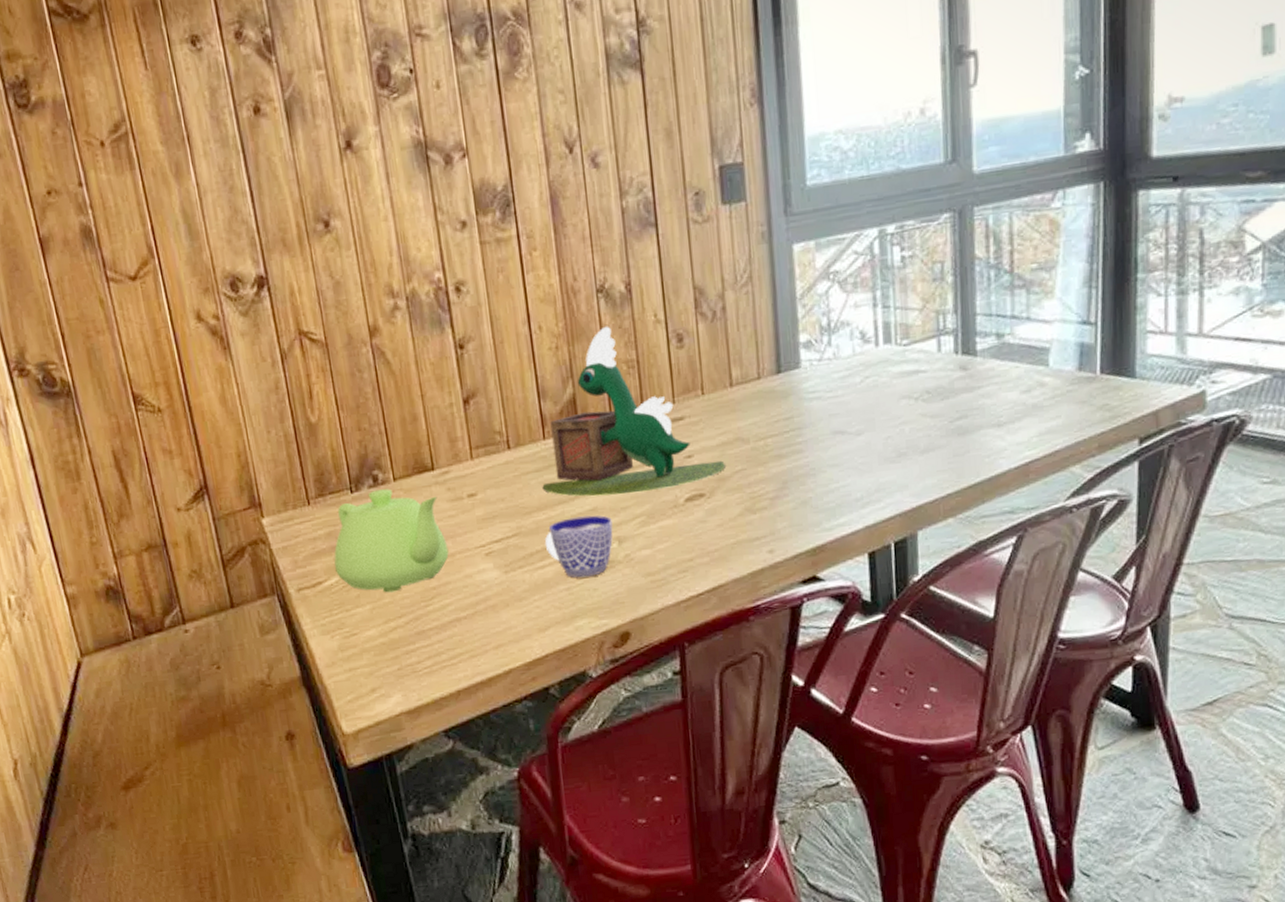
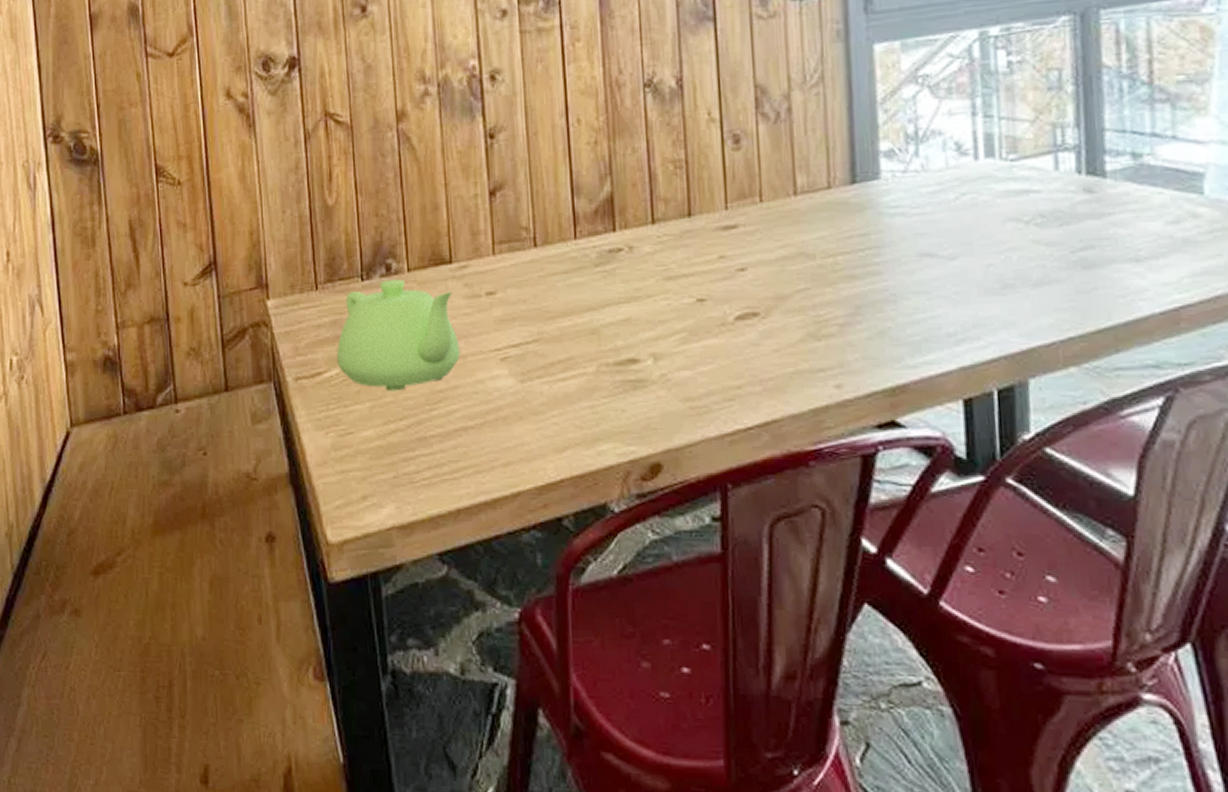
plant pot: present [542,326,725,497] -> none [569,122,785,306]
cup: present [544,515,613,578] -> none [568,326,648,396]

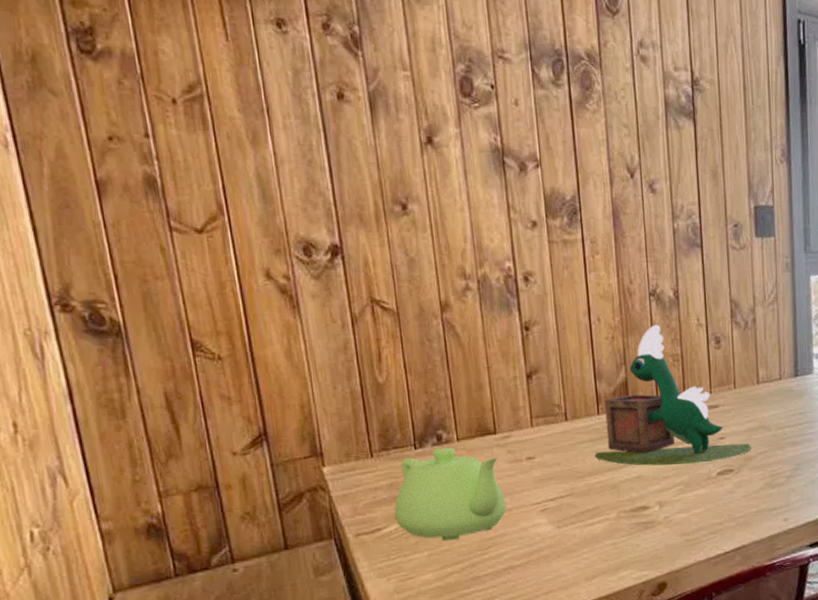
plant pot: none [569,122,785,306] -> present [595,324,751,466]

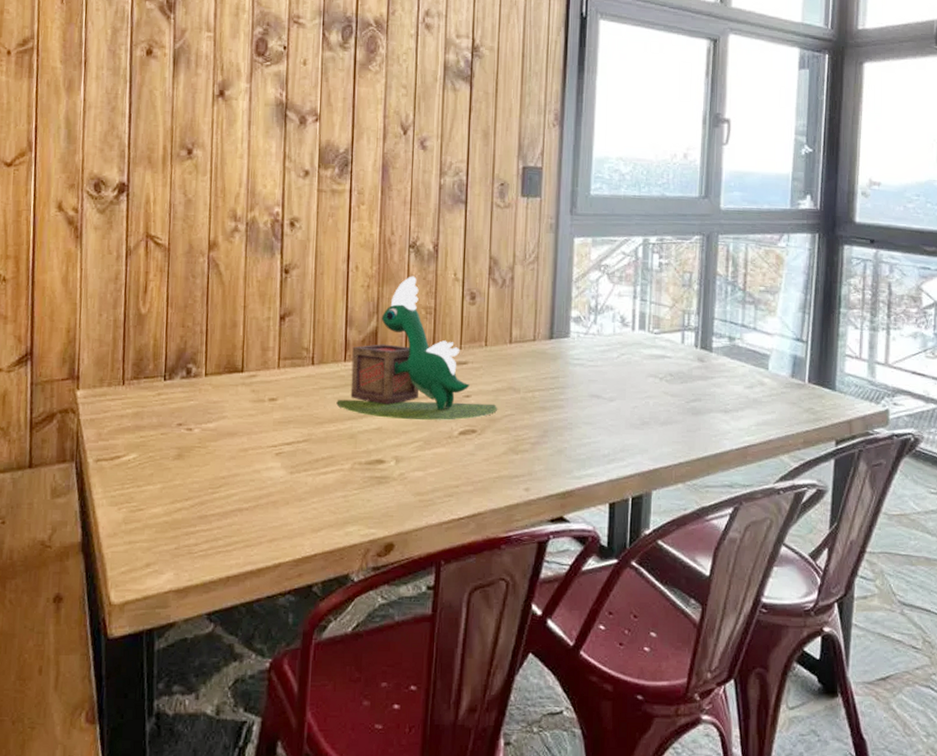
teapot: present [394,448,507,541] -> none [135,381,243,476]

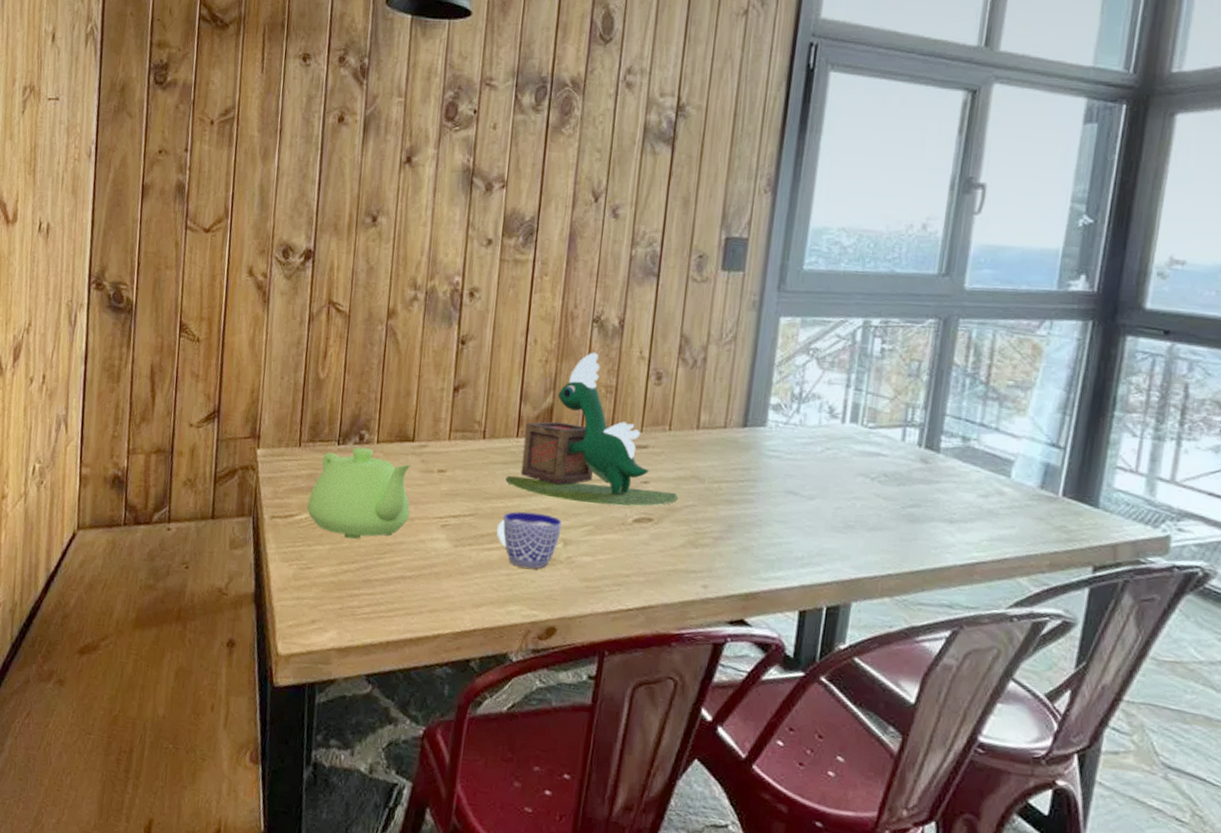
teapot: none [135,381,243,476] -> present [308,447,411,540]
cup: none [330,433,393,488] -> present [496,511,562,569]

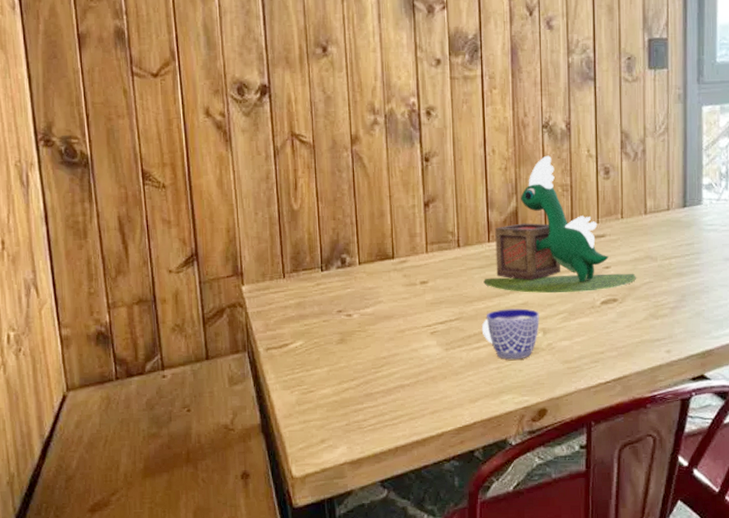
teapot: present [308,447,411,540] -> none [301,271,400,358]

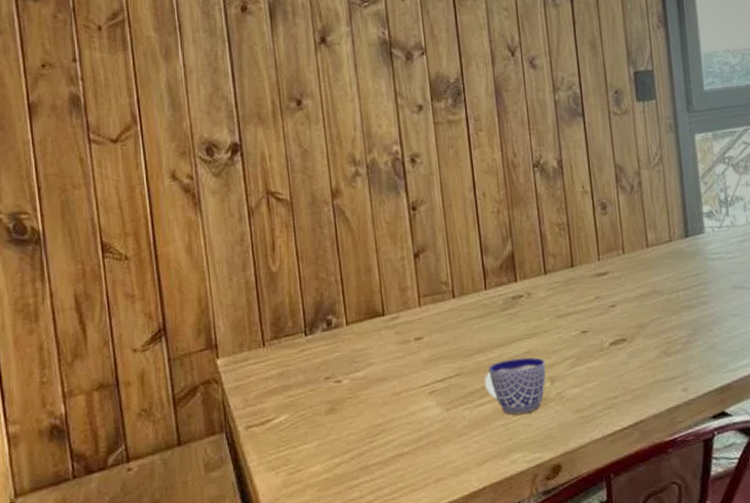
plant pot: present [484,155,636,294] -> none [483,194,644,340]

